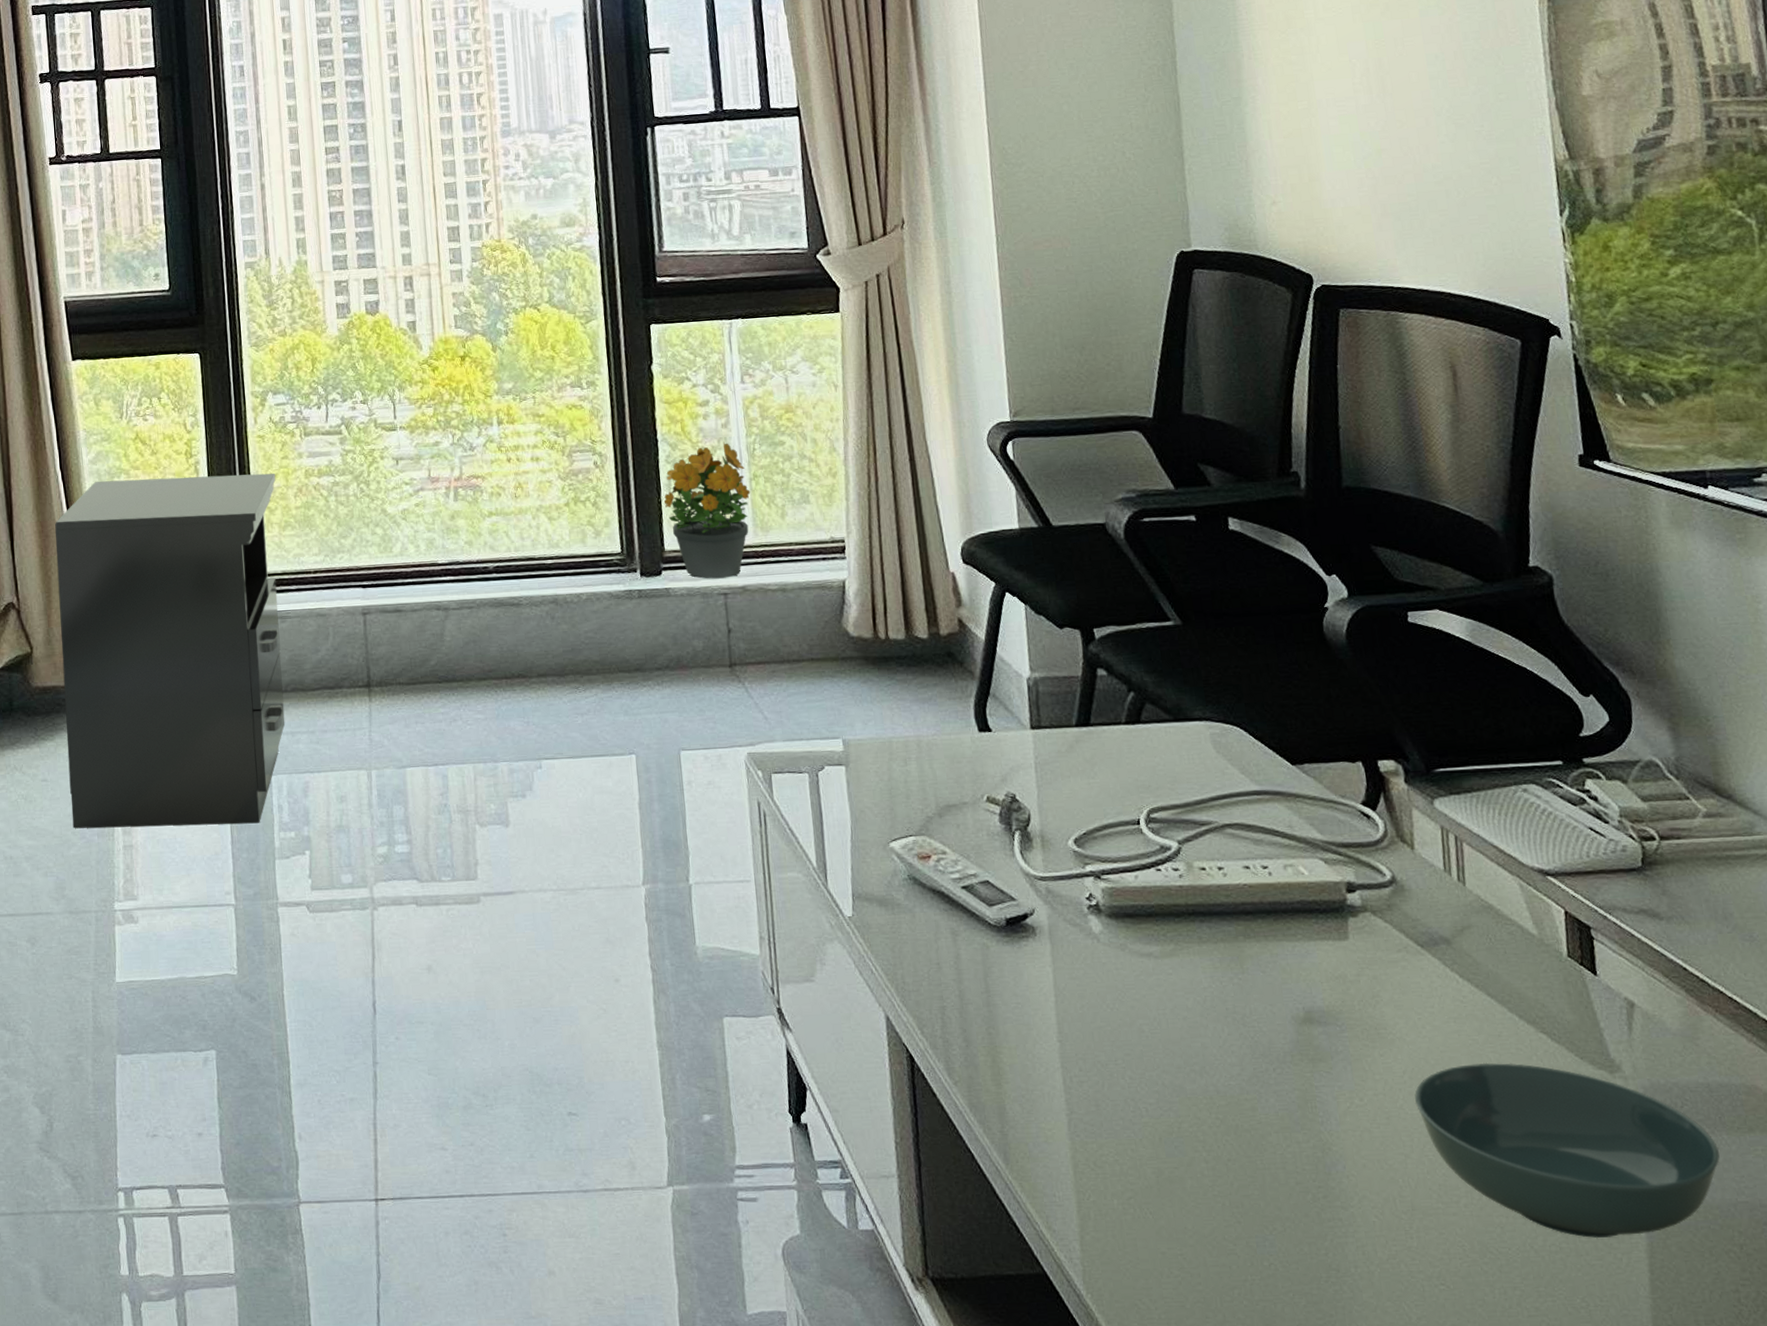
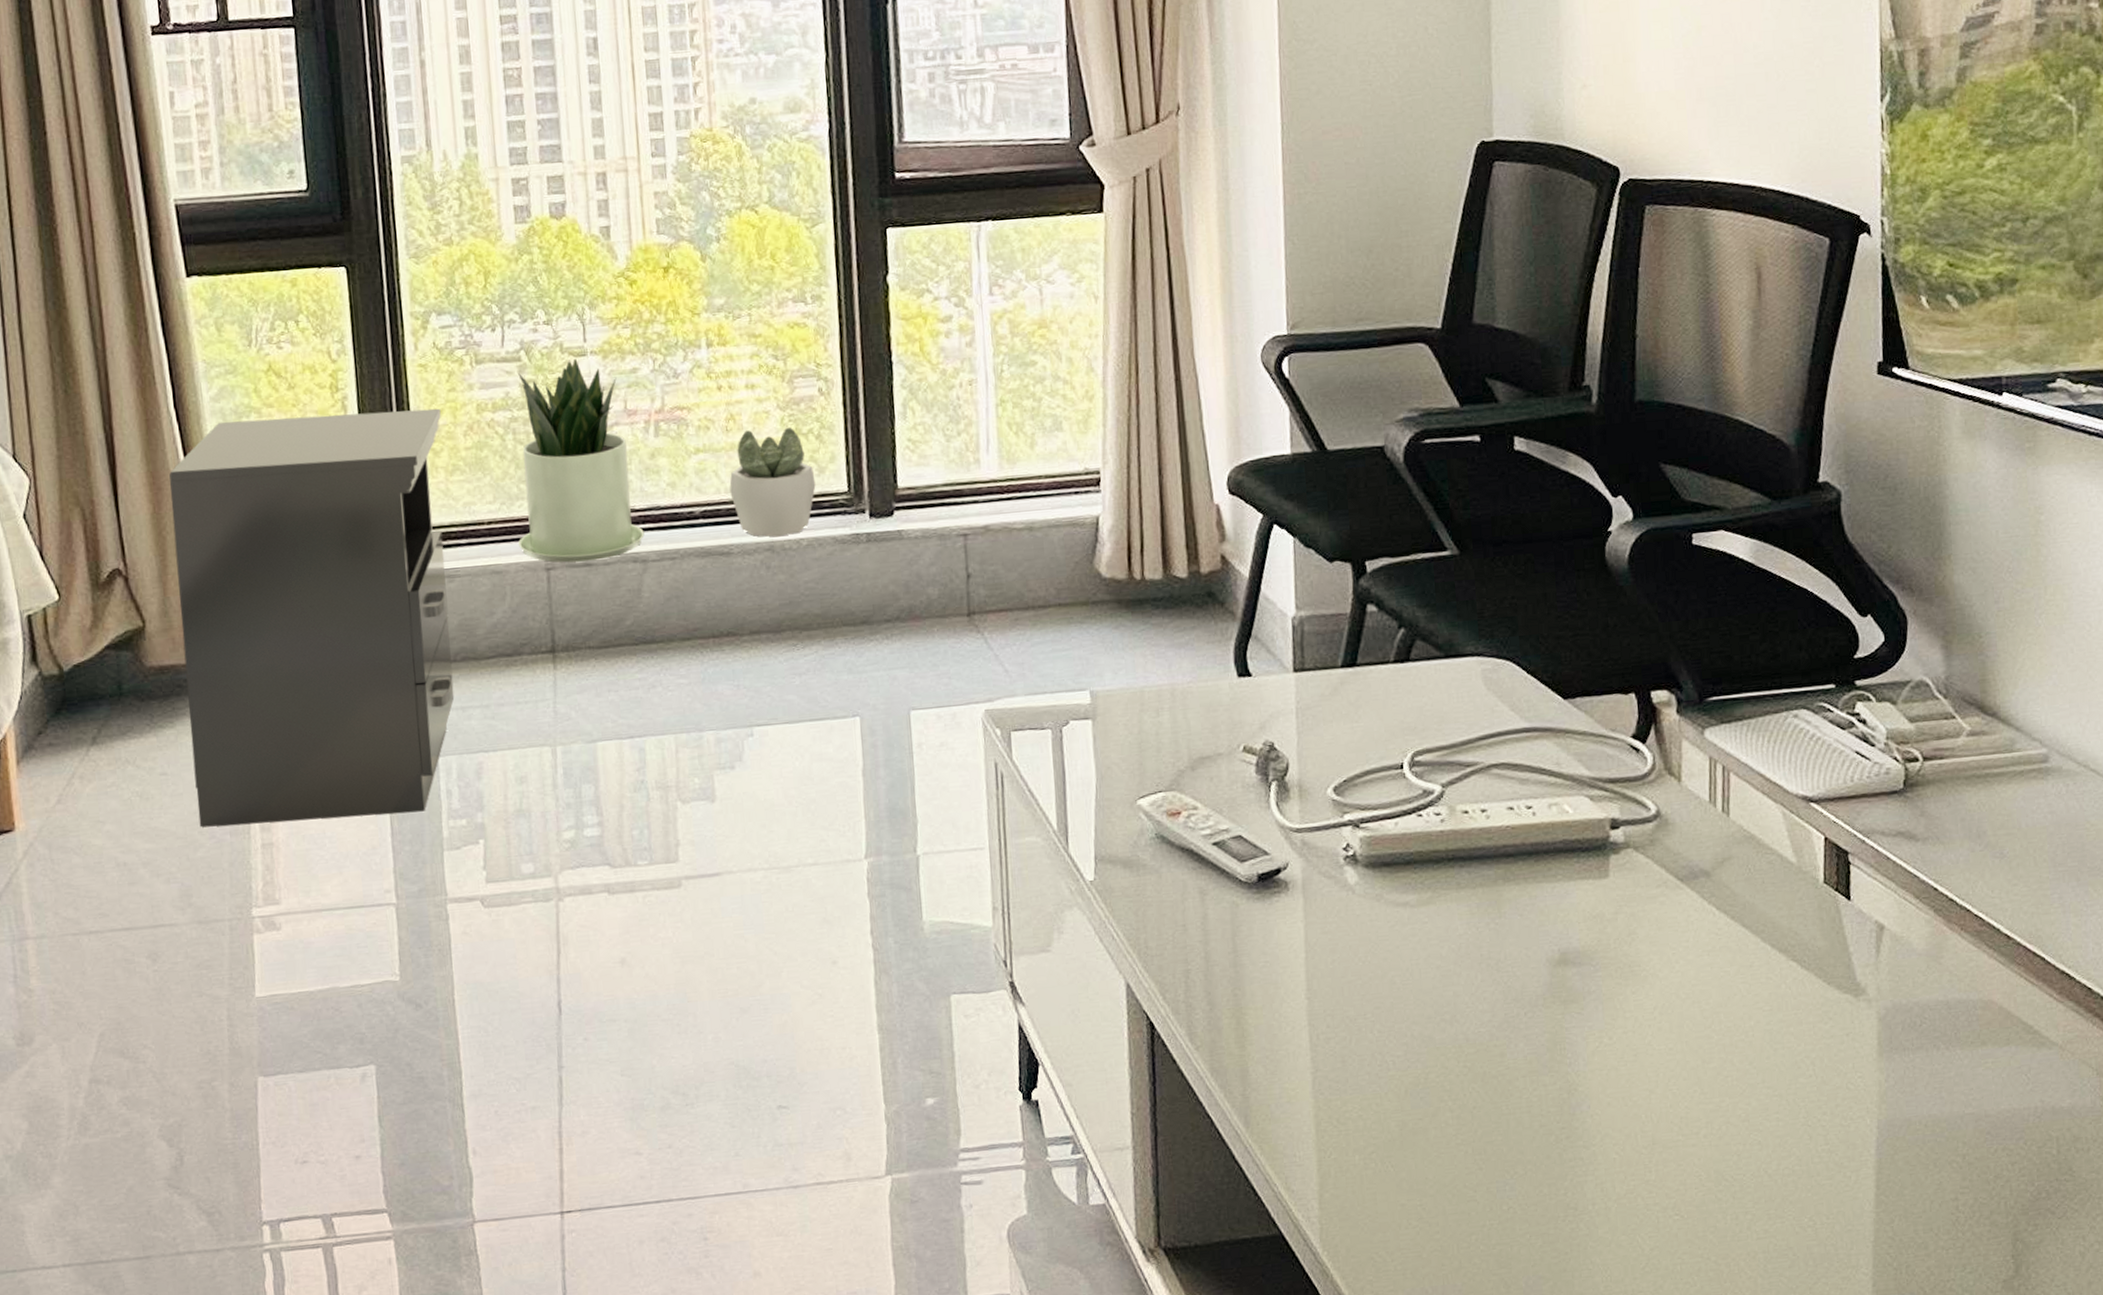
planter: none [339,433,446,609] -> present [518,359,645,563]
succulent plant: none [518,495,593,591] -> present [729,427,816,537]
flowerpot: present [663,442,751,579] -> none [897,363,997,519]
bowl: present [1414,1062,1720,1239] -> none [1663,993,1952,1159]

